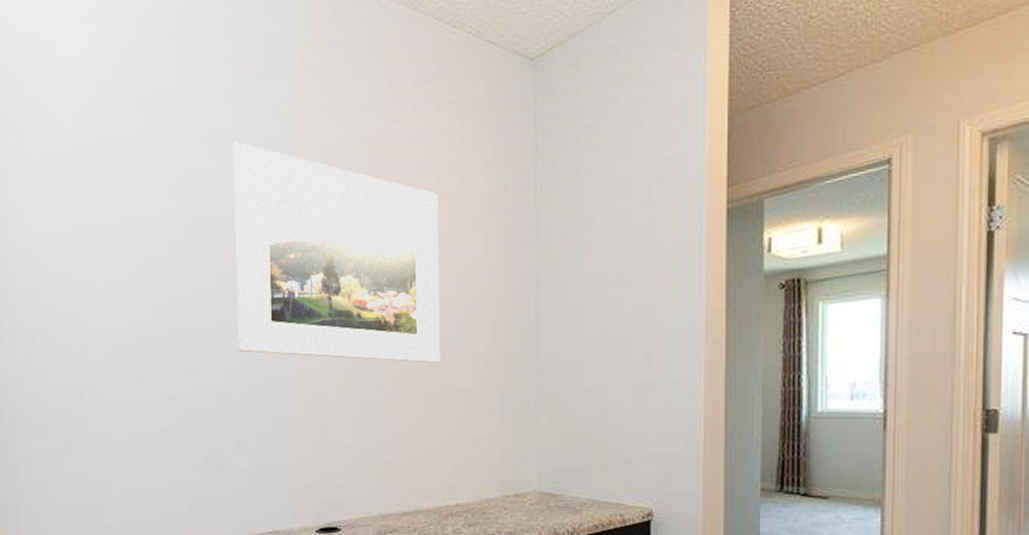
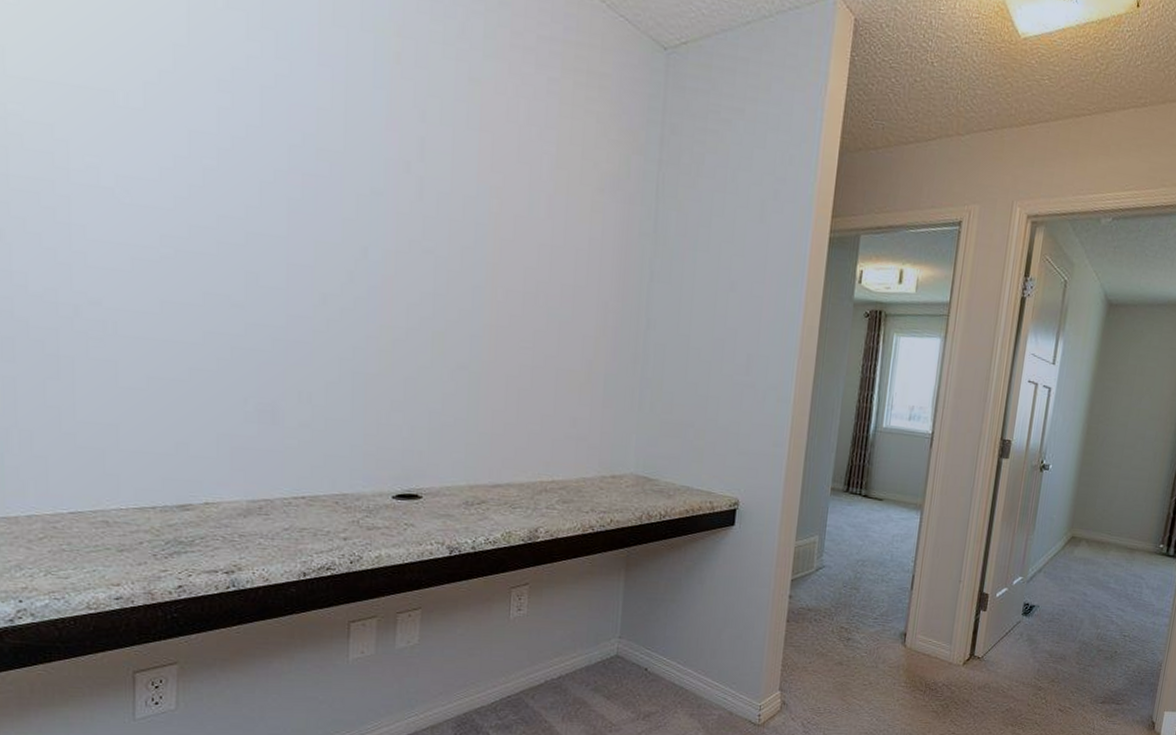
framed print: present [233,142,440,363] -> none [307,48,557,338]

